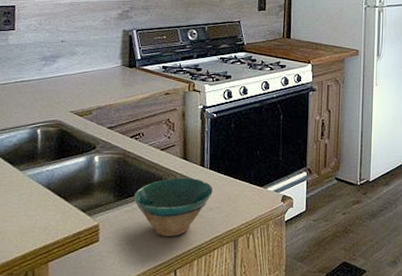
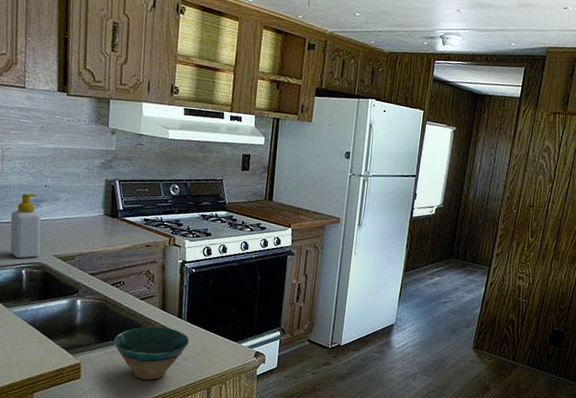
soap bottle: none [25,50,58,118] -> present [10,193,42,259]

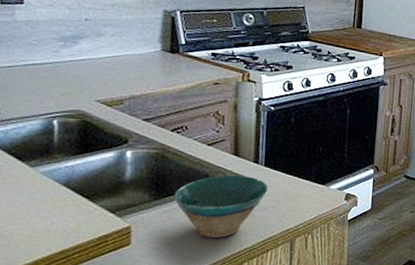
soap bottle: present [10,193,42,259] -> none [37,28,80,107]

